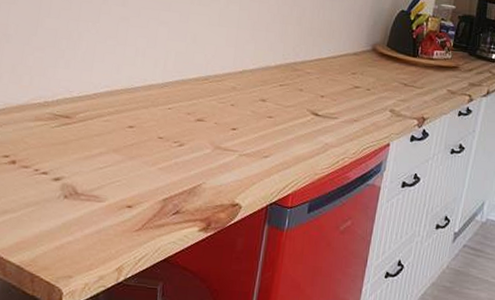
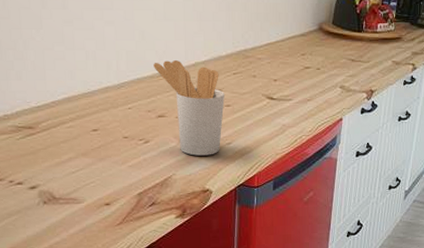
utensil holder: none [200,65,268,167] -> present [153,60,225,156]

